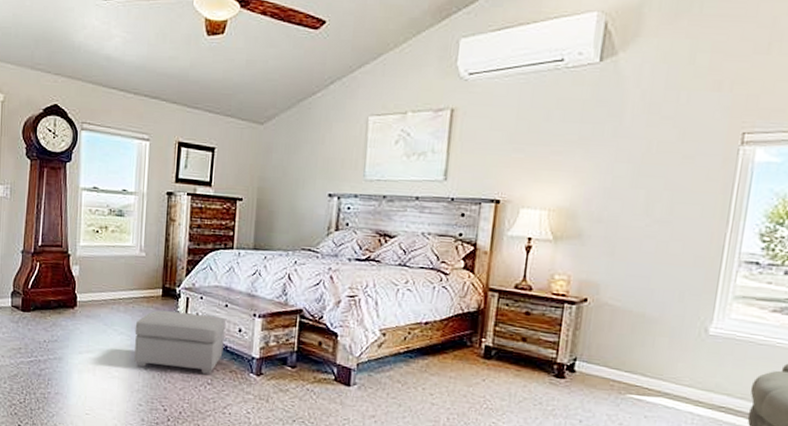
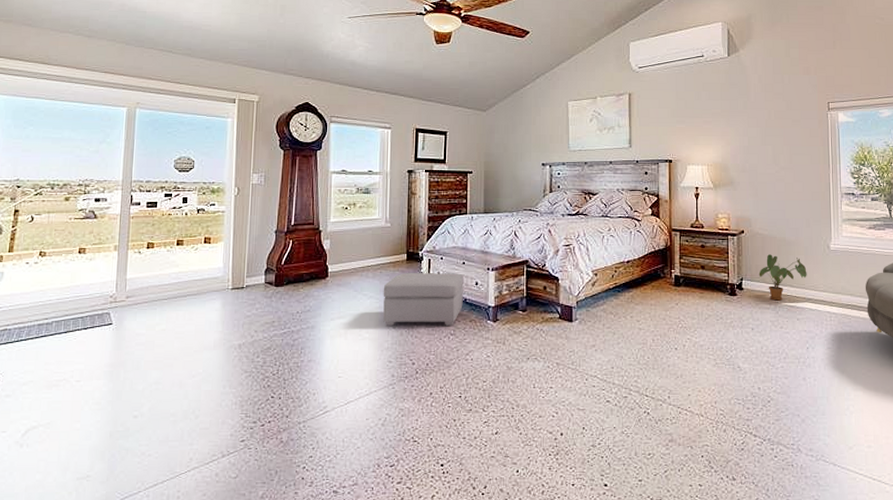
house plant: none [599,332,669,391] -> present [758,254,807,301]

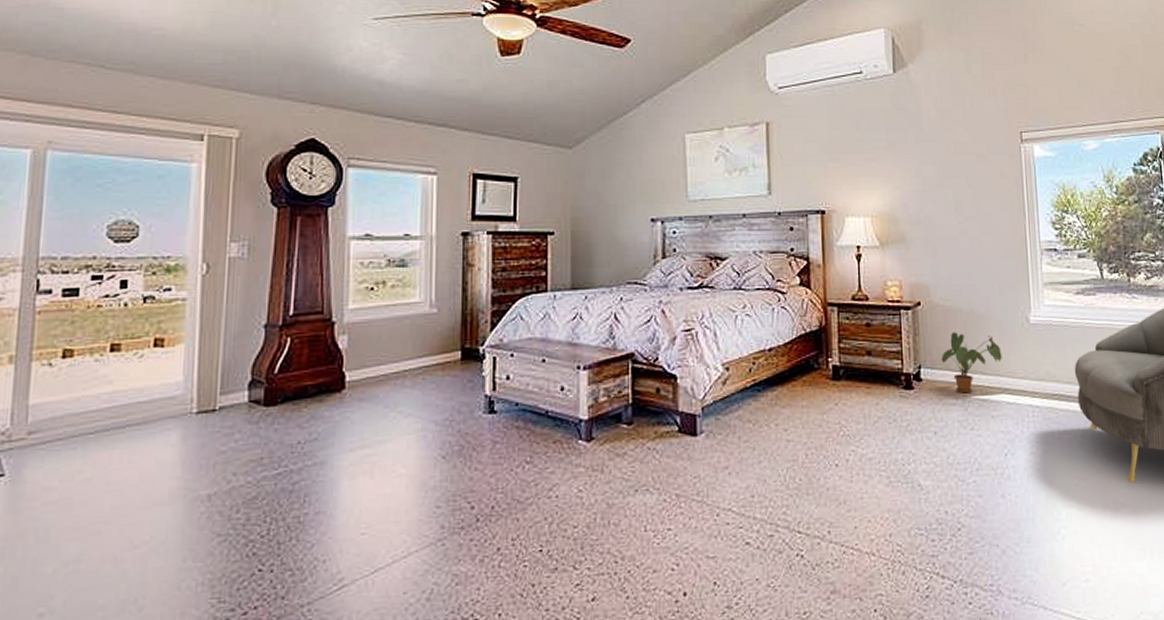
ottoman: present [383,273,465,326] -> none [427,375,545,455]

